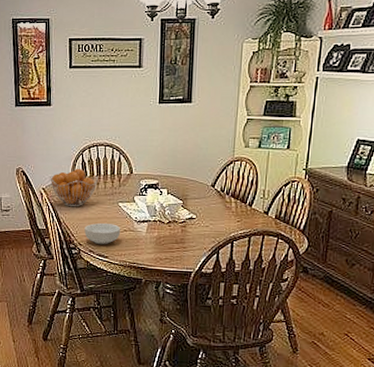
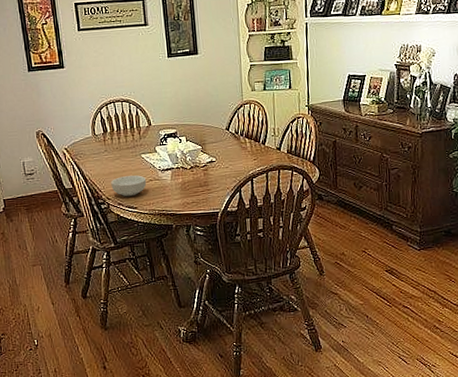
fruit basket: present [50,168,98,207] -> none [71,125,119,164]

